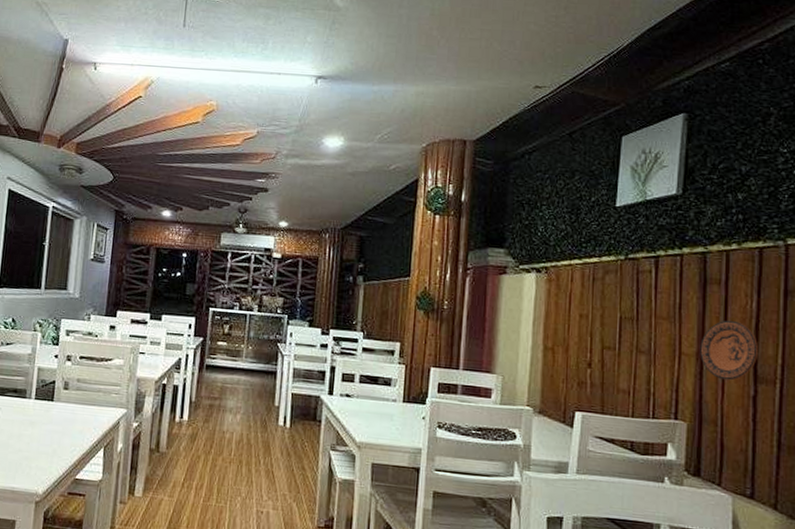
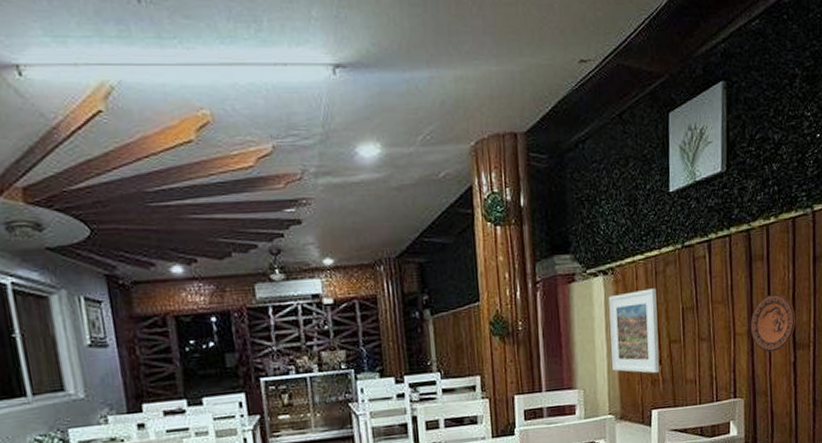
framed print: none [536,292,592,376] -> present [608,288,660,374]

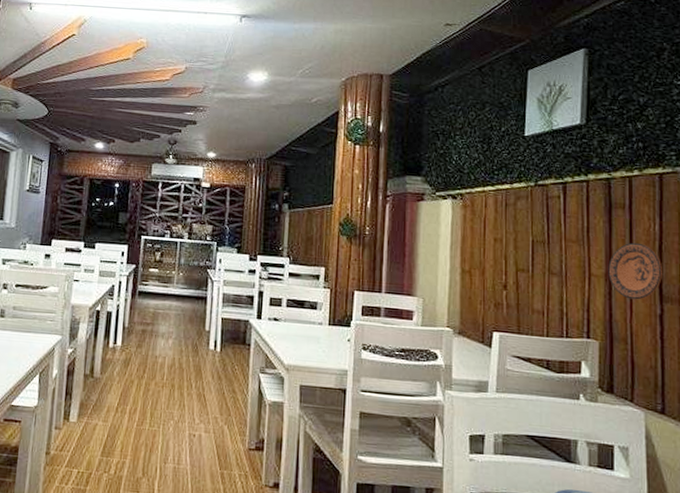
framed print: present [608,288,660,374] -> none [454,217,505,298]

